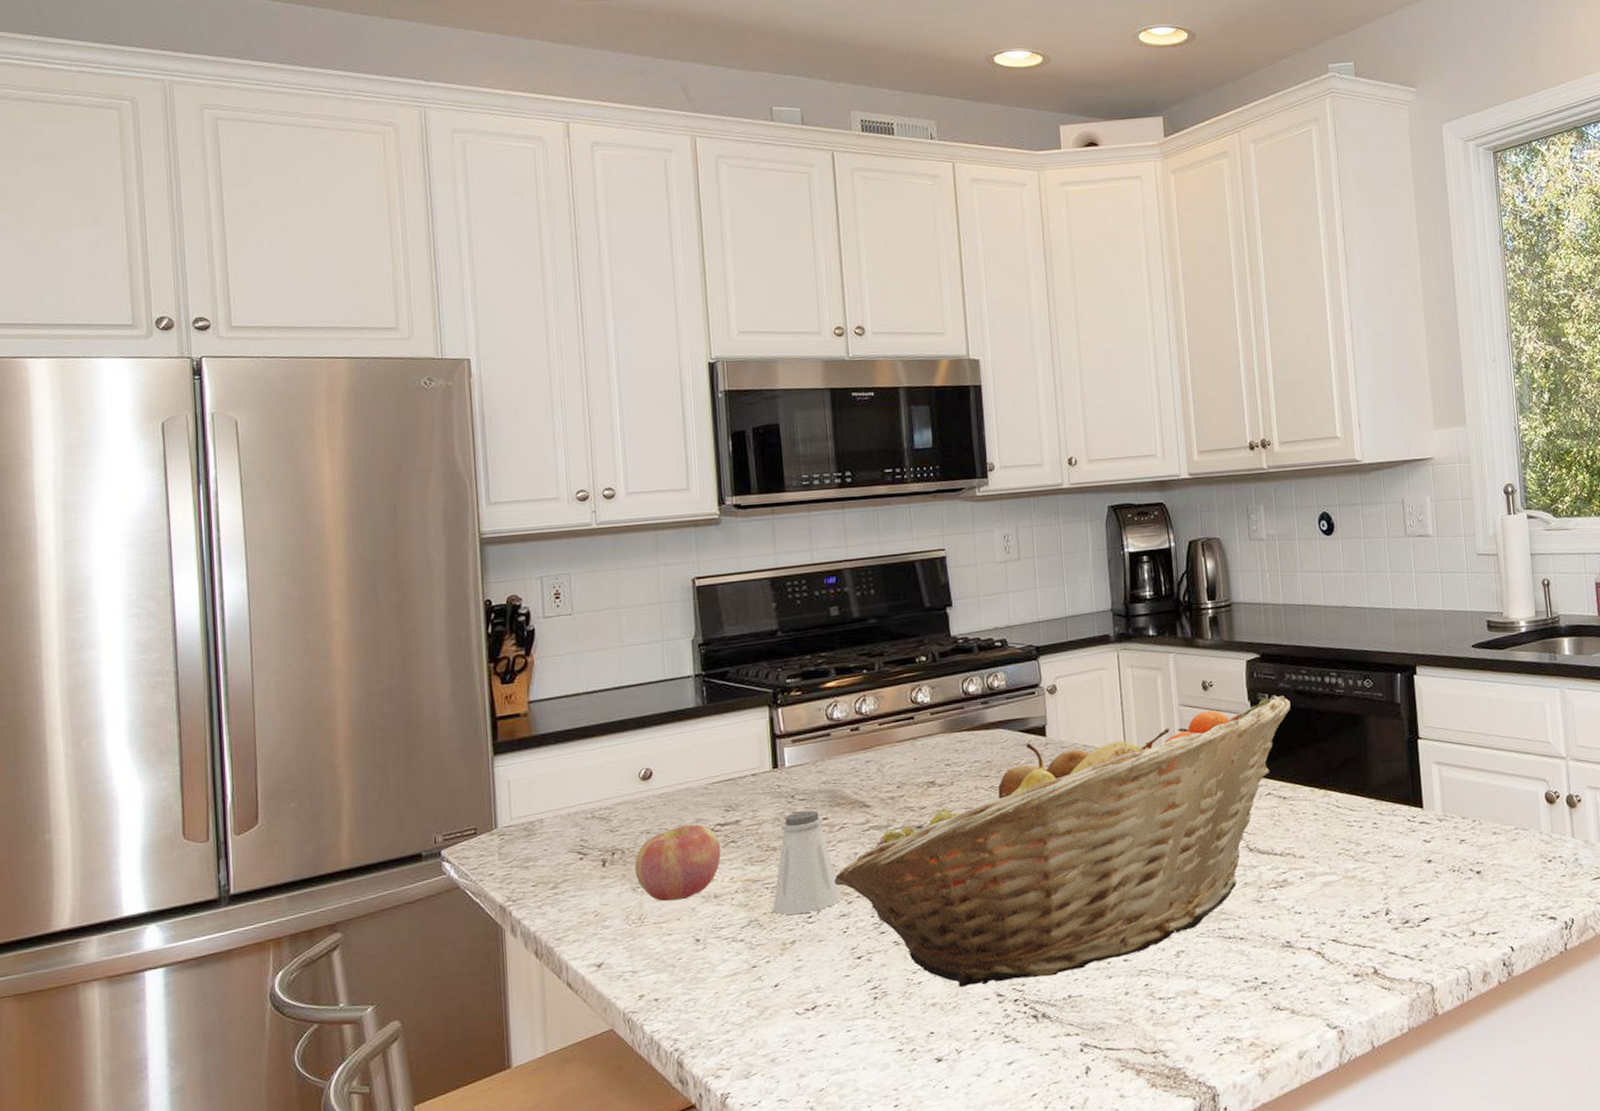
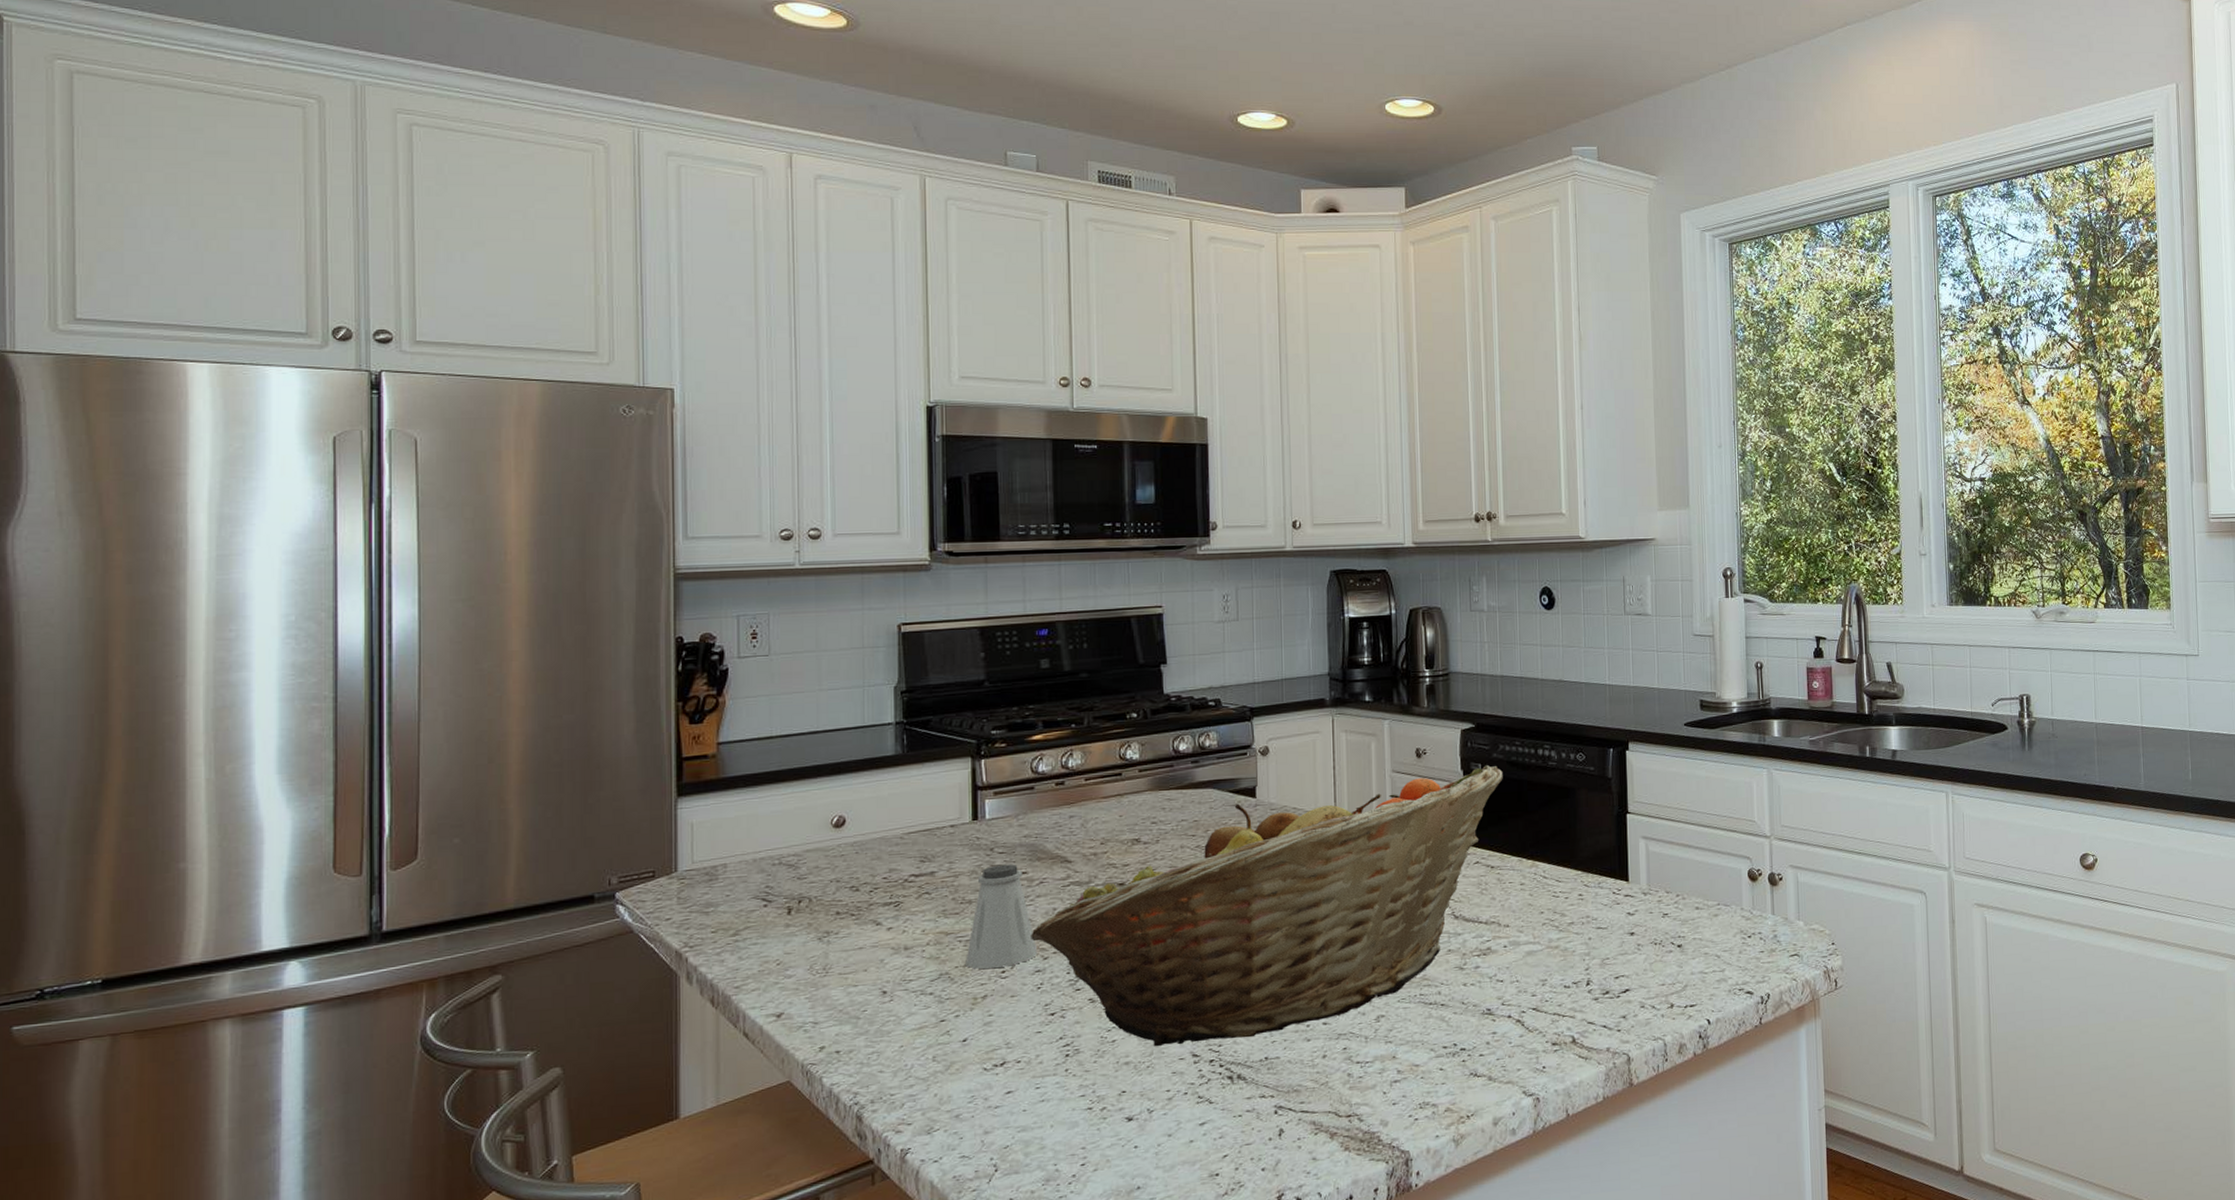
apple: present [634,824,721,902] -> none [822,874,914,952]

